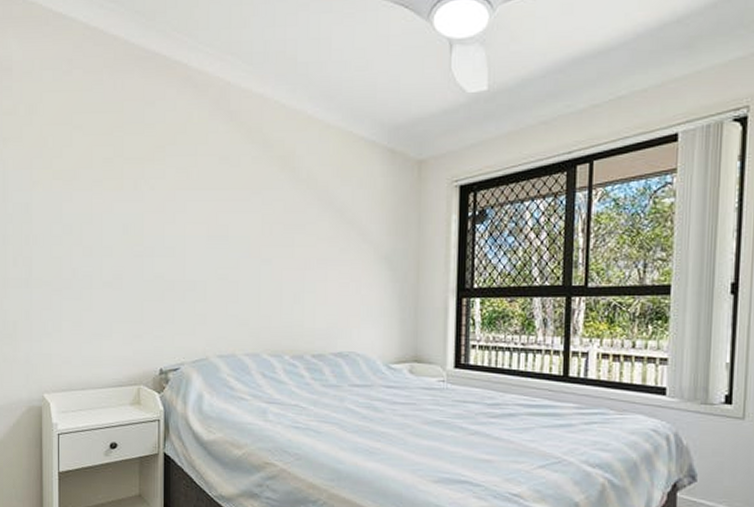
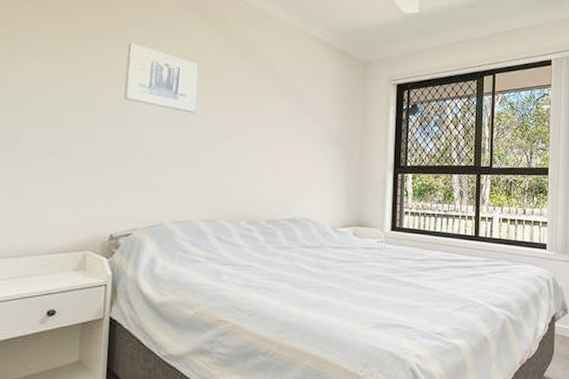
wall art: none [166,164,236,237] -> present [124,43,199,114]

